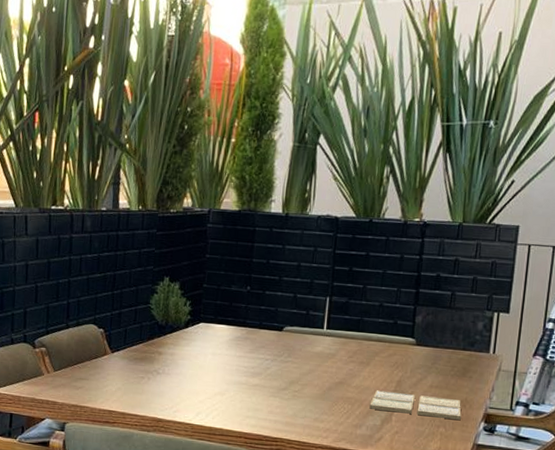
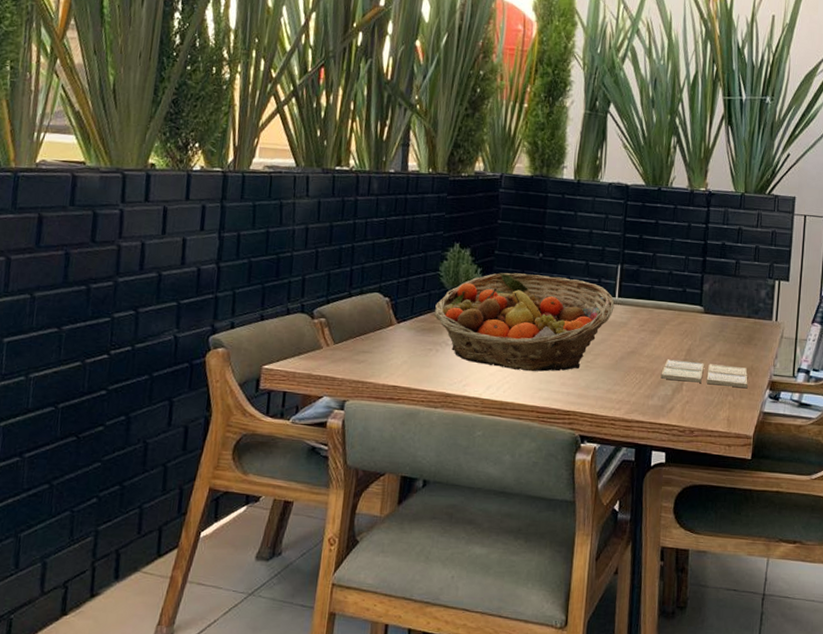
fruit basket: none [146,305,323,400] -> present [434,273,615,372]

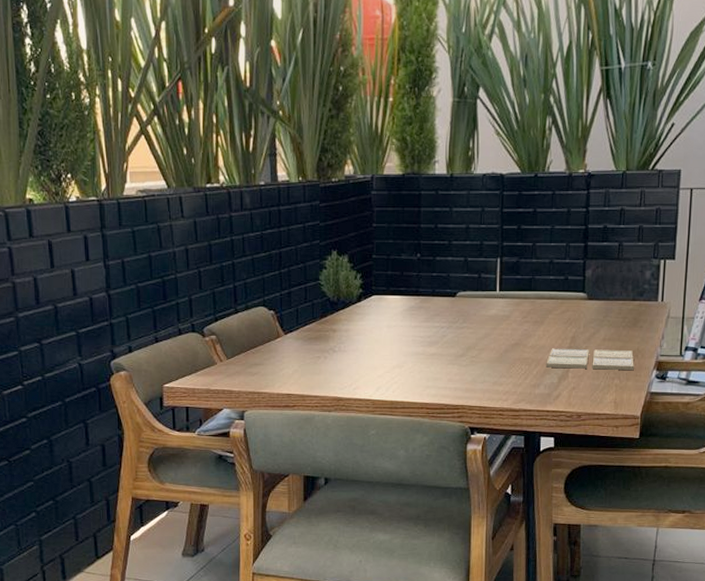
fruit basket: present [434,273,615,372] -> none [319,275,496,371]

